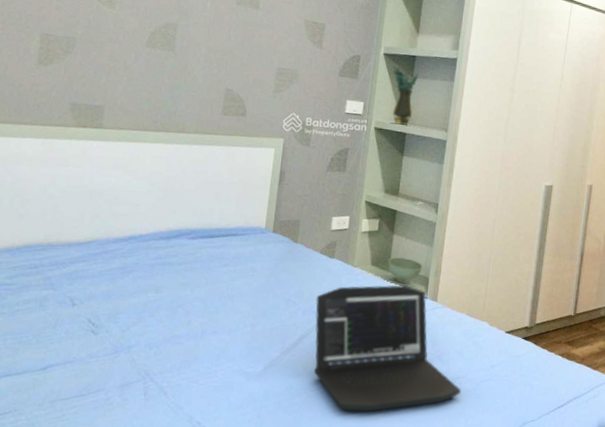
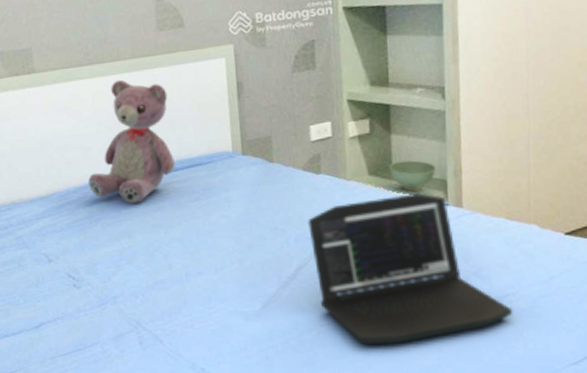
teddy bear: none [129,149,220,262] -> present [88,79,175,205]

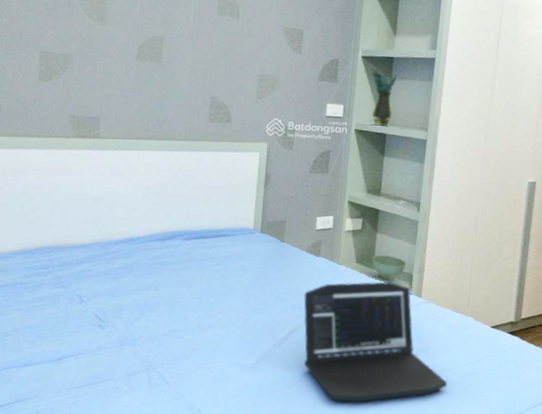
teddy bear: present [88,79,175,205] -> none [128,156,208,262]

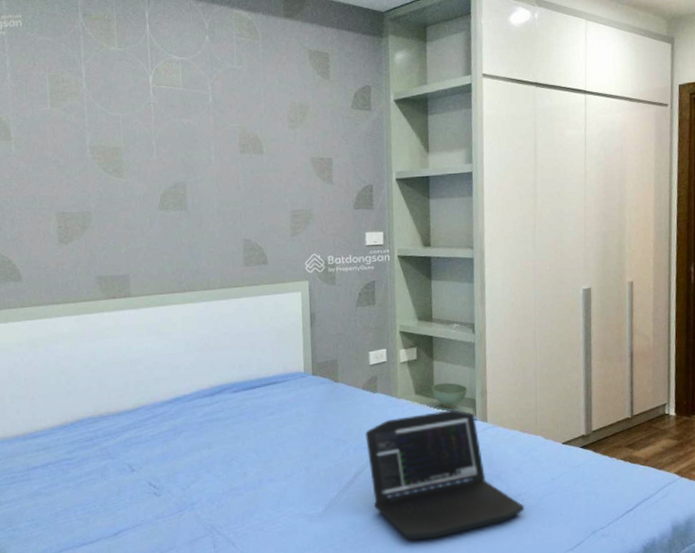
vase: present [372,69,397,126] -> none [408,191,435,249]

